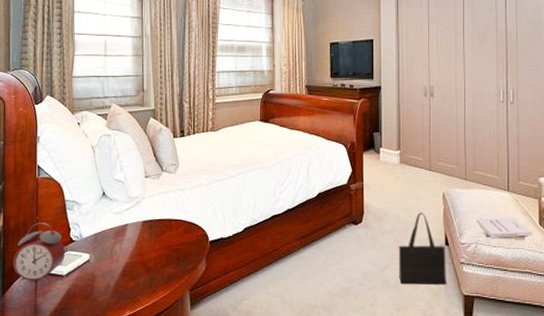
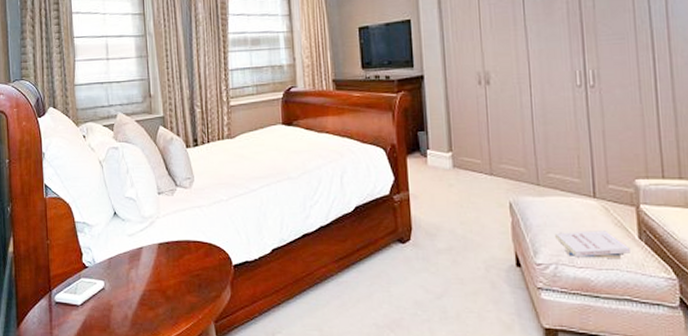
alarm clock: present [13,222,66,282] -> none [25,247,79,312]
tote bag: present [398,212,446,285] -> none [457,226,521,315]

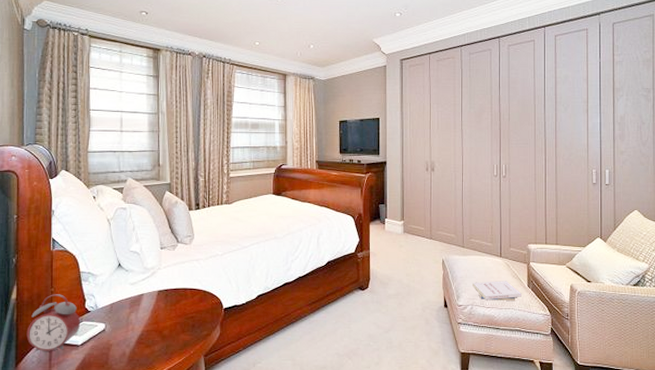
alarm clock: none [25,247,79,312] -> present [26,294,81,352]

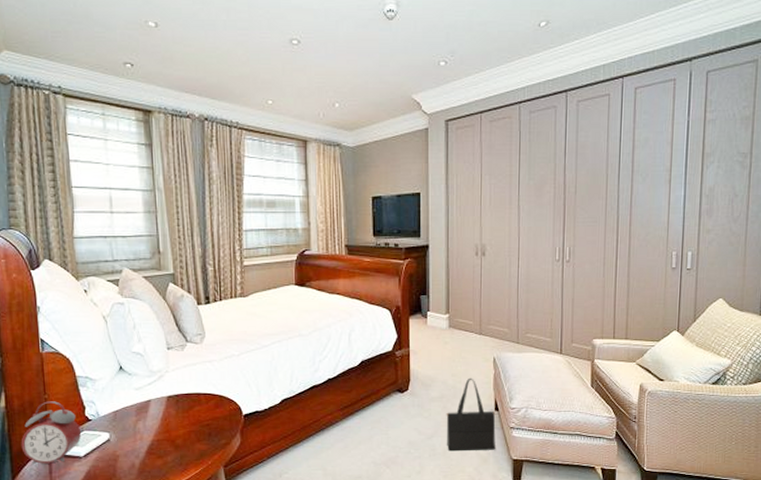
tote bag: none [401,277,445,344] -> present [446,378,496,451]
books: present [473,281,521,302] -> none [528,380,584,403]

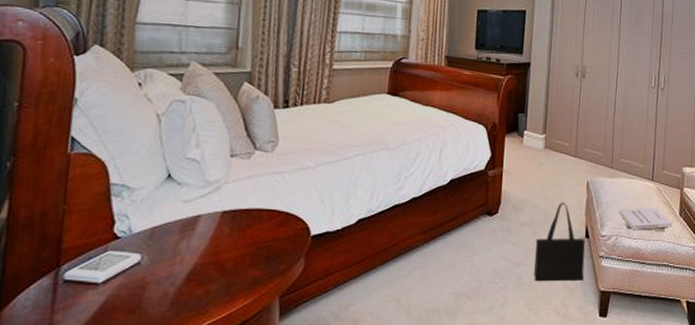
alarm clock: present [21,401,82,465] -> none [18,213,105,293]
books: none [528,380,584,403] -> present [619,208,672,232]

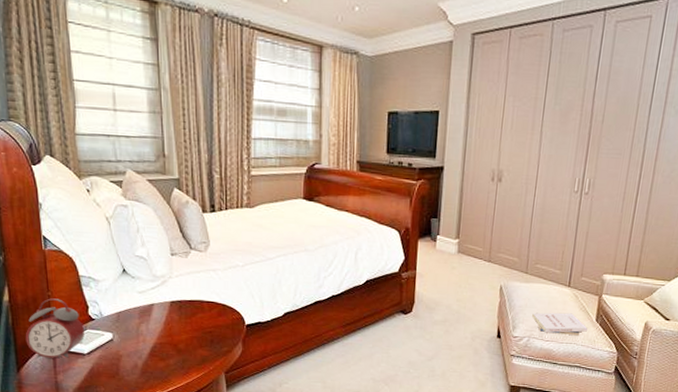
alarm clock: none [18,213,105,293] -> present [25,298,85,359]
tote bag: present [534,202,586,281] -> none [446,304,498,375]

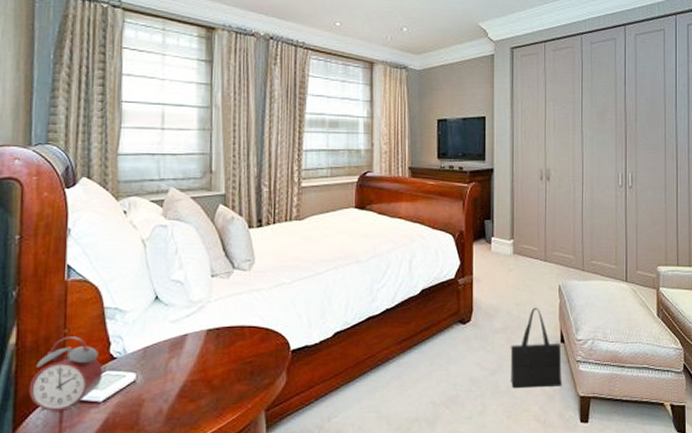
tote bag: none [446,304,498,375] -> present [510,307,562,388]
books: present [532,312,588,336] -> none [594,310,650,334]

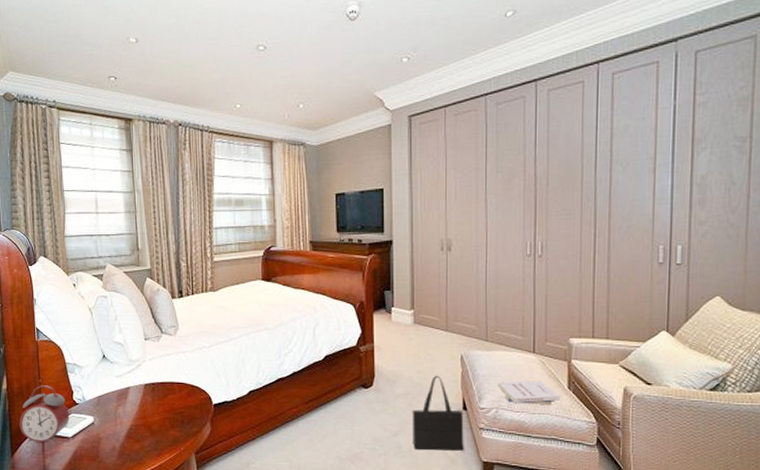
books: none [594,310,650,334] -> present [498,381,560,406]

